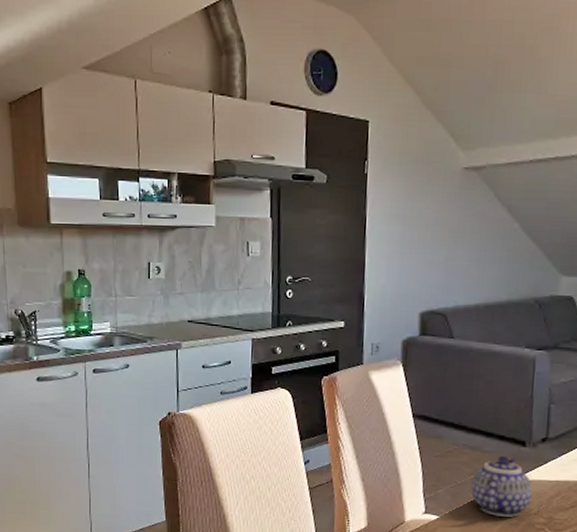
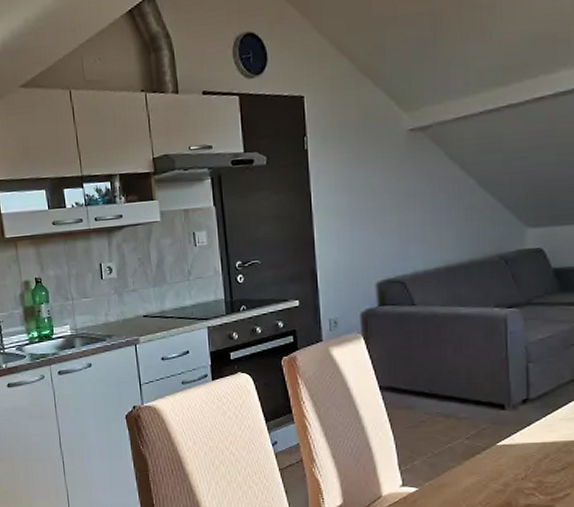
teapot: present [471,455,533,517] -> none [450,421,517,484]

